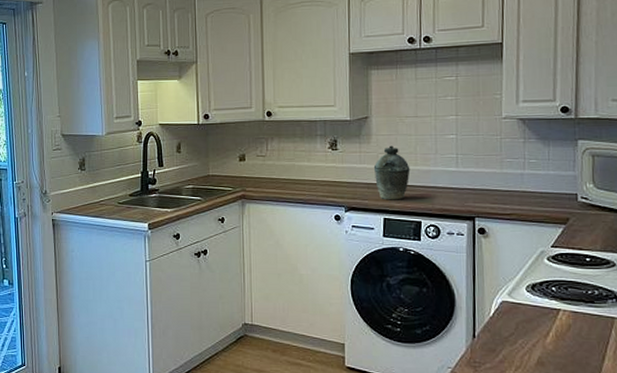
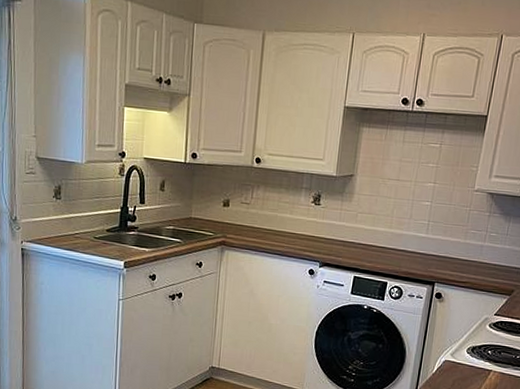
kettle: present [373,145,410,200] -> none [351,206,385,260]

